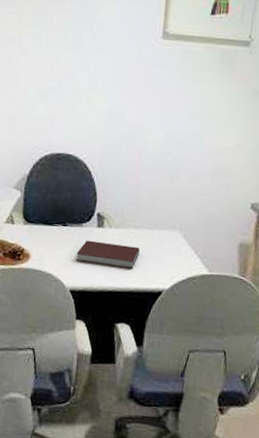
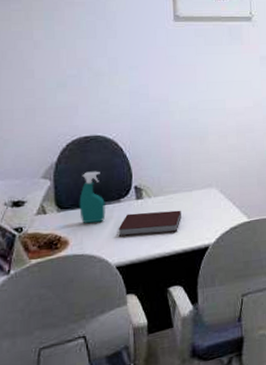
spray bottle: none [43,189,68,243] -> present [79,171,106,224]

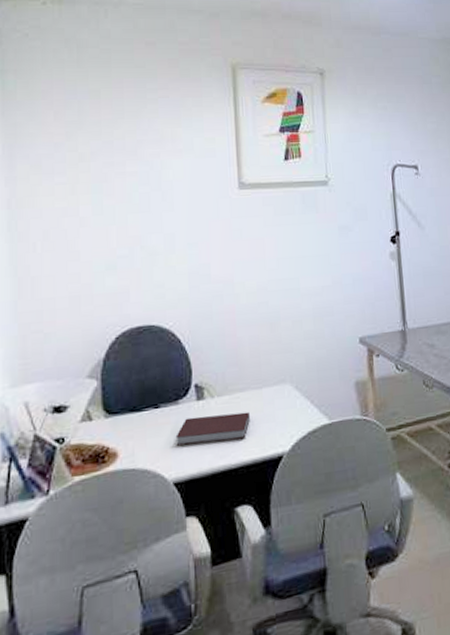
spray bottle: present [79,171,106,224] -> none [130,367,161,431]

